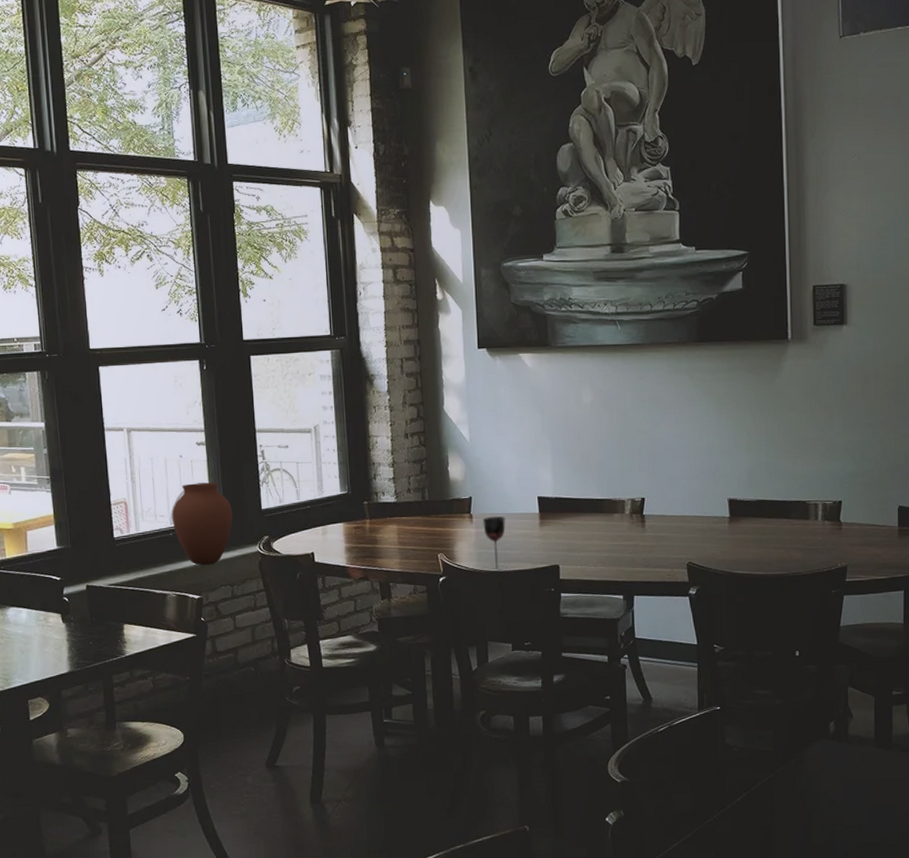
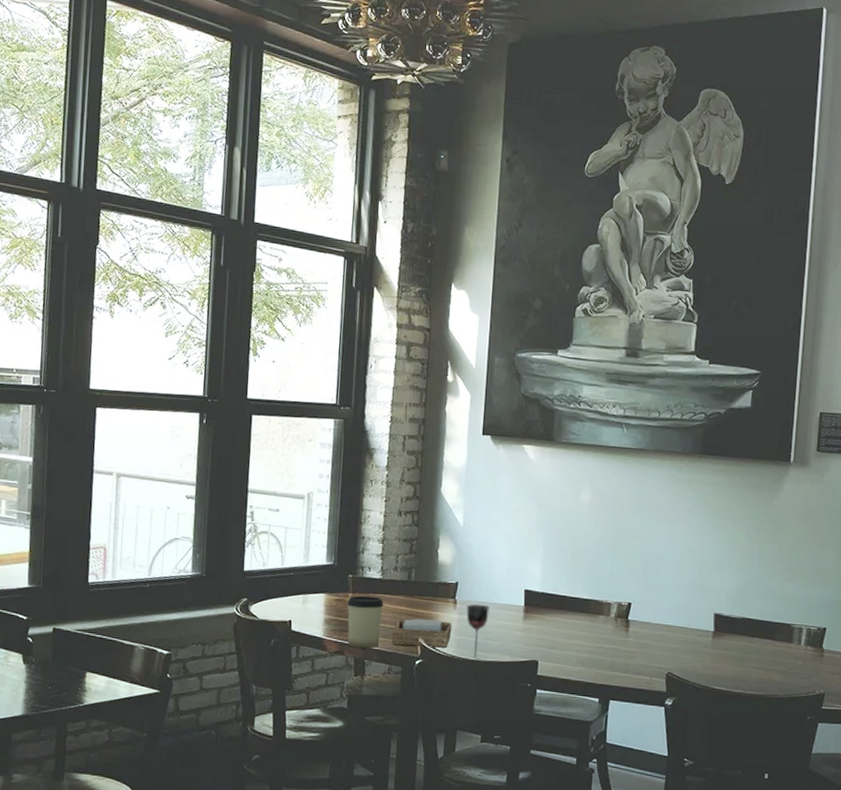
vase: present [171,482,233,566] -> none [150,536,214,621]
cup: none [365,520,402,572] -> present [346,595,384,649]
napkin holder: none [413,536,471,565] -> present [392,618,452,648]

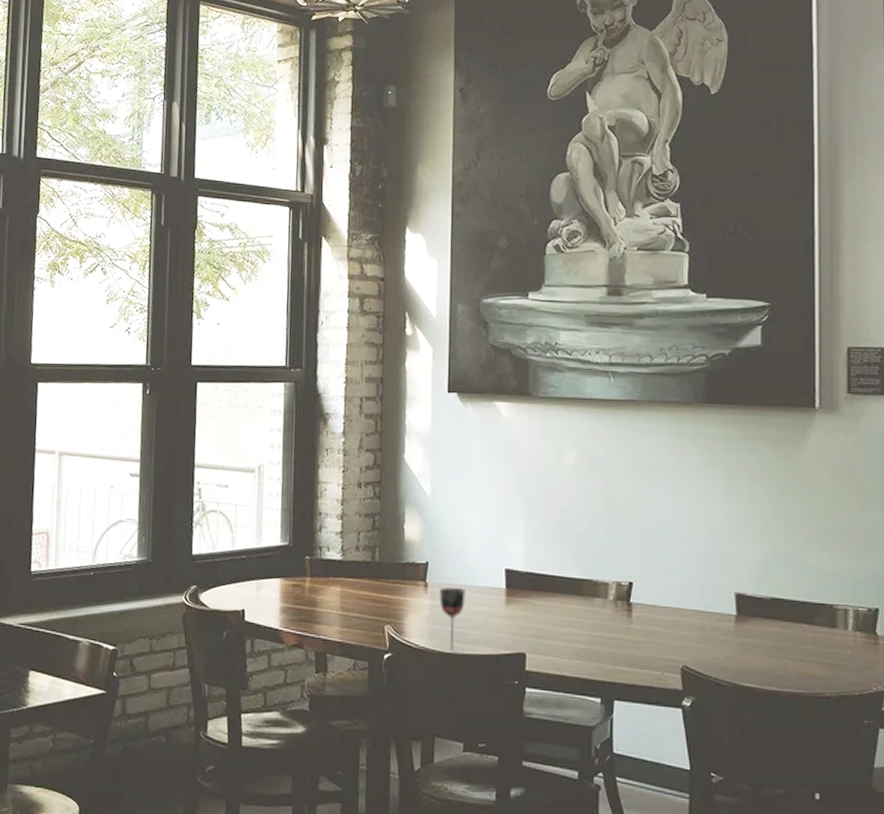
cup: present [346,595,384,649] -> none [304,580,346,641]
napkin holder: present [392,618,452,648] -> none [356,605,424,639]

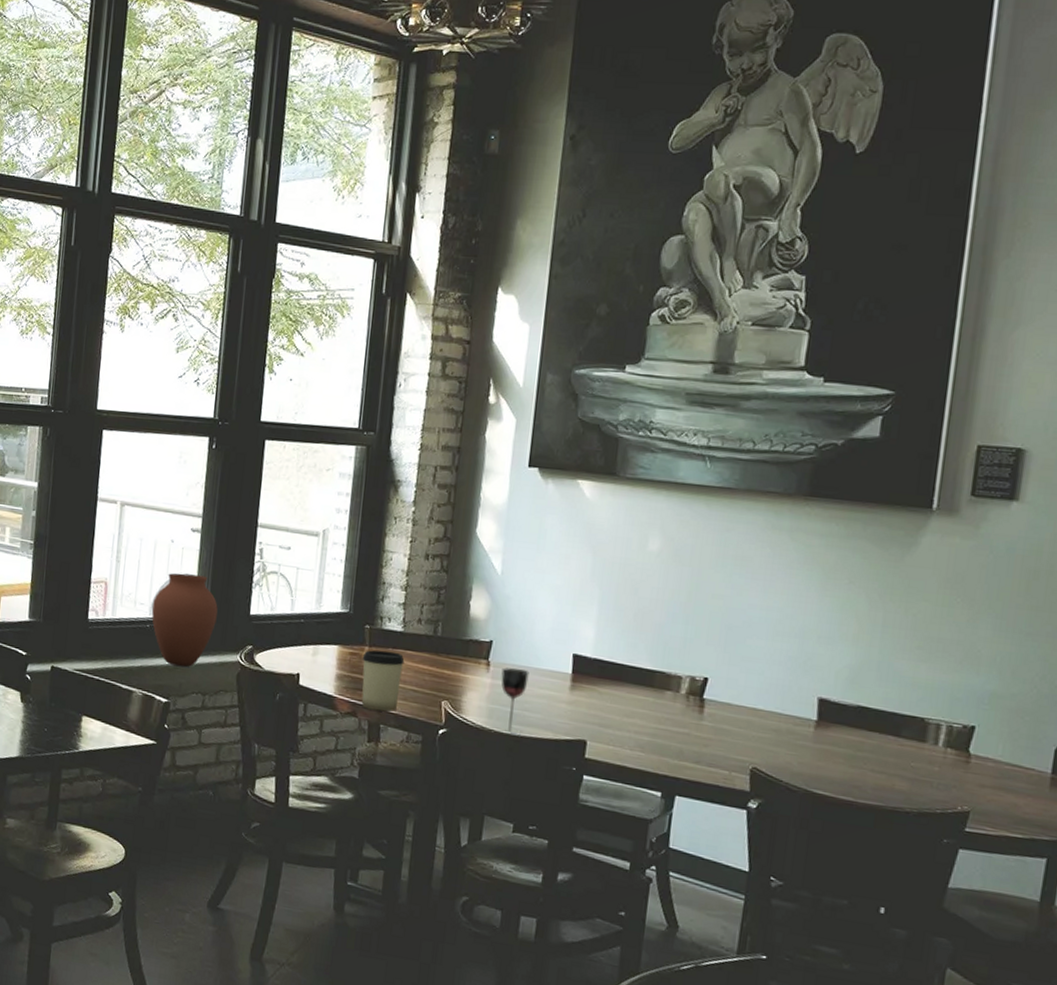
vase: none [94,518,160,613] -> present [151,573,218,667]
cup: none [304,580,346,641] -> present [361,650,405,712]

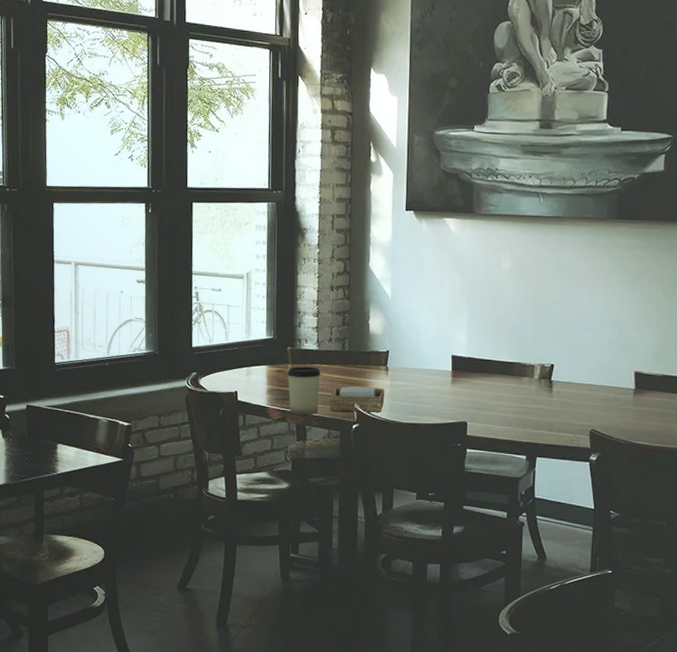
vase: present [151,573,218,667] -> none [109,318,165,395]
napkin holder: none [412,679,484,717] -> present [330,386,385,412]
wineglass: present [501,668,529,738] -> none [398,371,419,425]

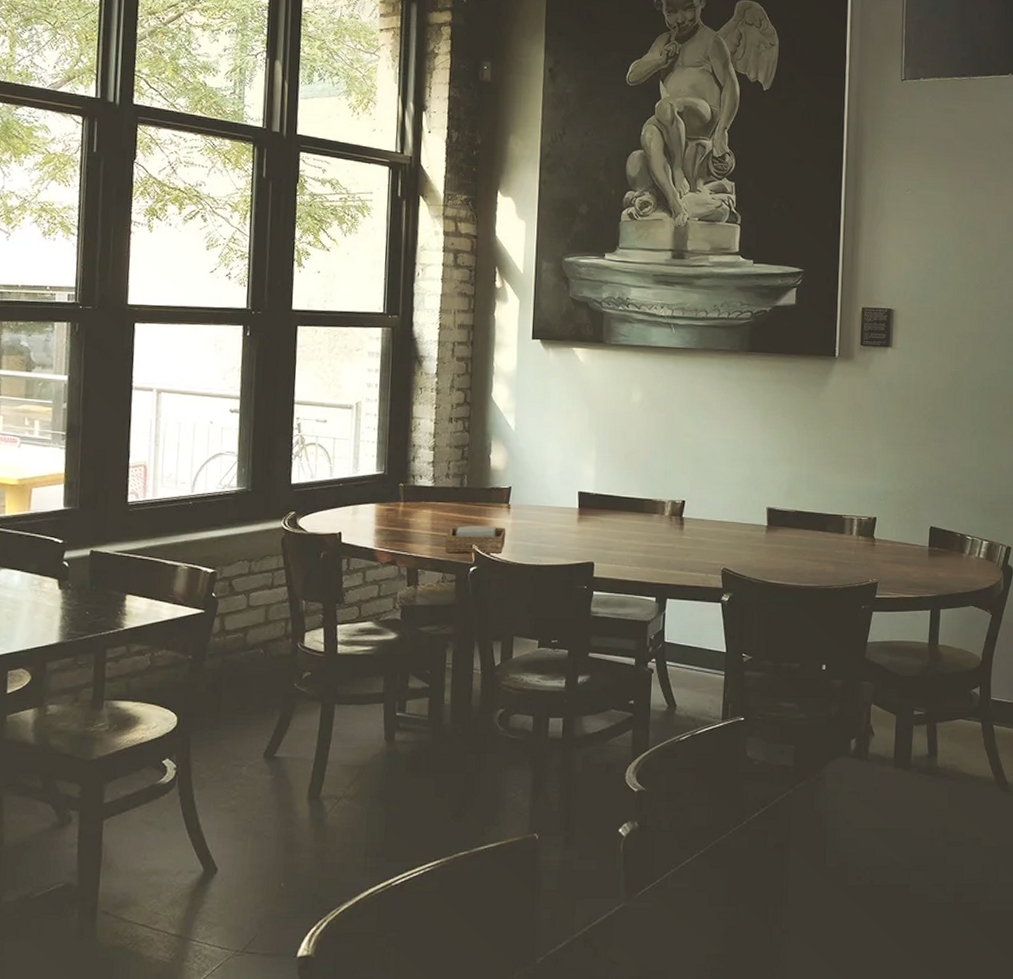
cup: present [287,366,321,415] -> none [398,504,436,558]

